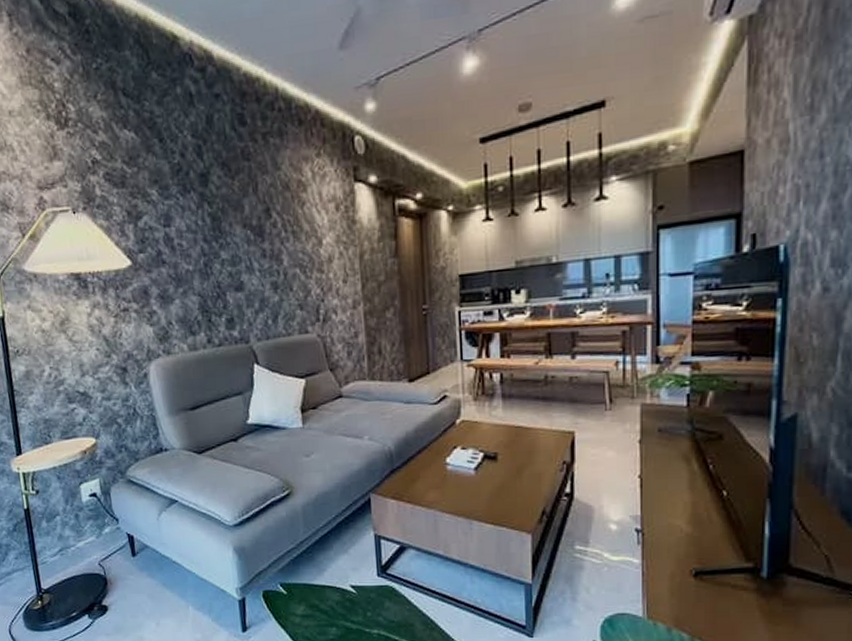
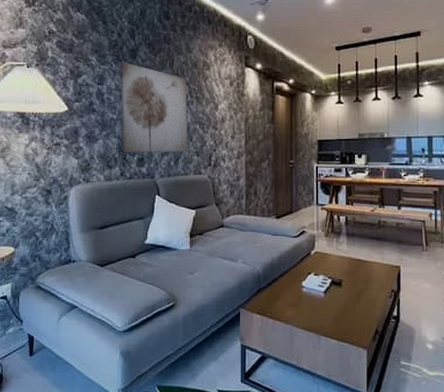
wall art: none [188,192,289,314] -> present [119,62,188,153]

